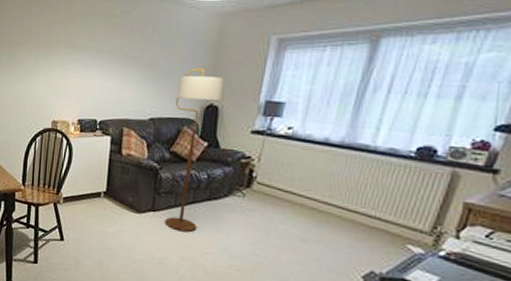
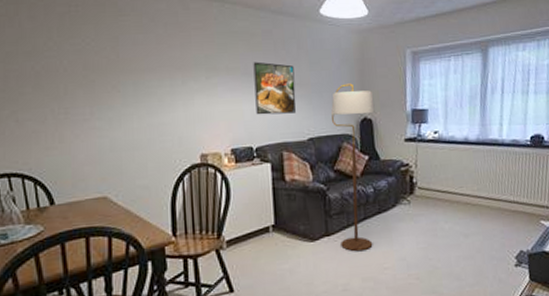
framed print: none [104,41,146,93] -> present [253,61,296,115]

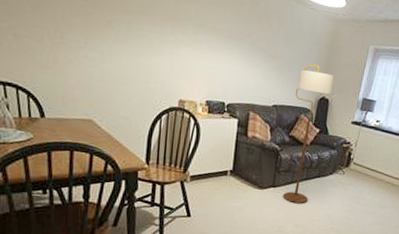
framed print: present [253,61,296,115] -> none [233,27,272,81]

